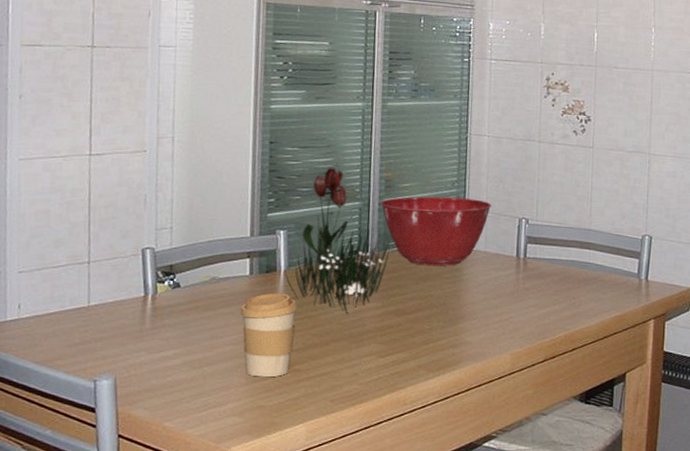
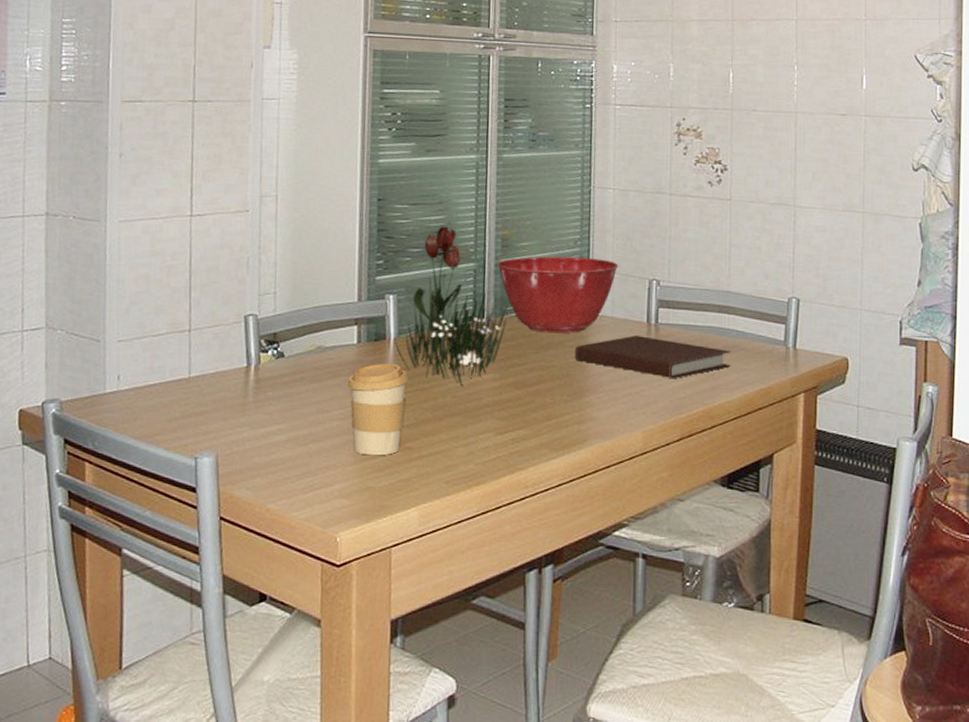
notebook: none [450,268,591,307] -> present [574,335,731,378]

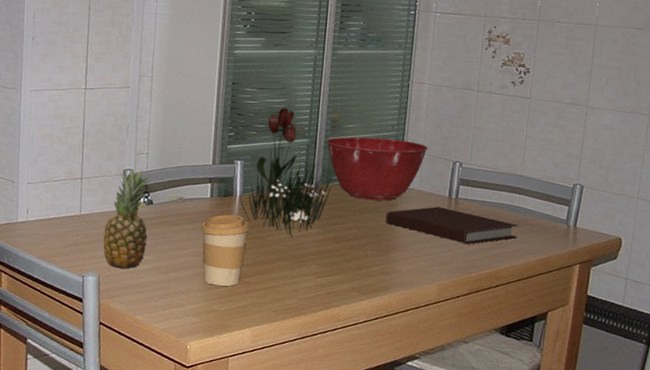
fruit: none [221,313,280,444] -> present [103,169,150,269]

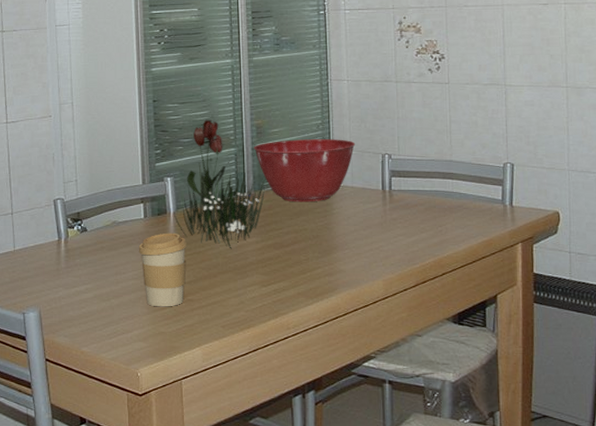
fruit: present [103,169,150,269] -> none [40,197,85,301]
notebook: present [385,206,519,244] -> none [322,201,456,235]

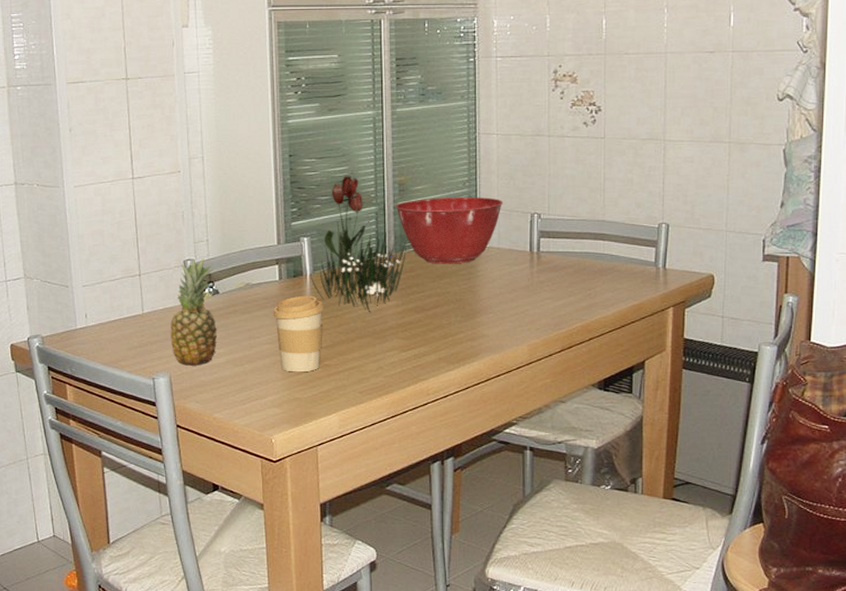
fruit: none [40,197,85,301] -> present [170,258,217,366]

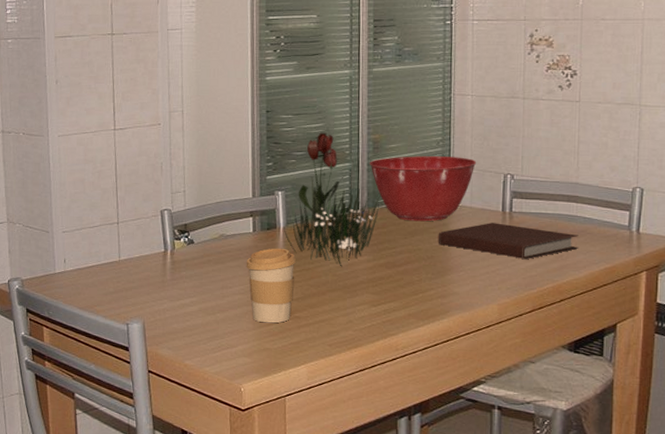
fruit: present [170,258,217,366] -> none [145,208,191,313]
notebook: none [466,263,606,299] -> present [438,223,578,259]

